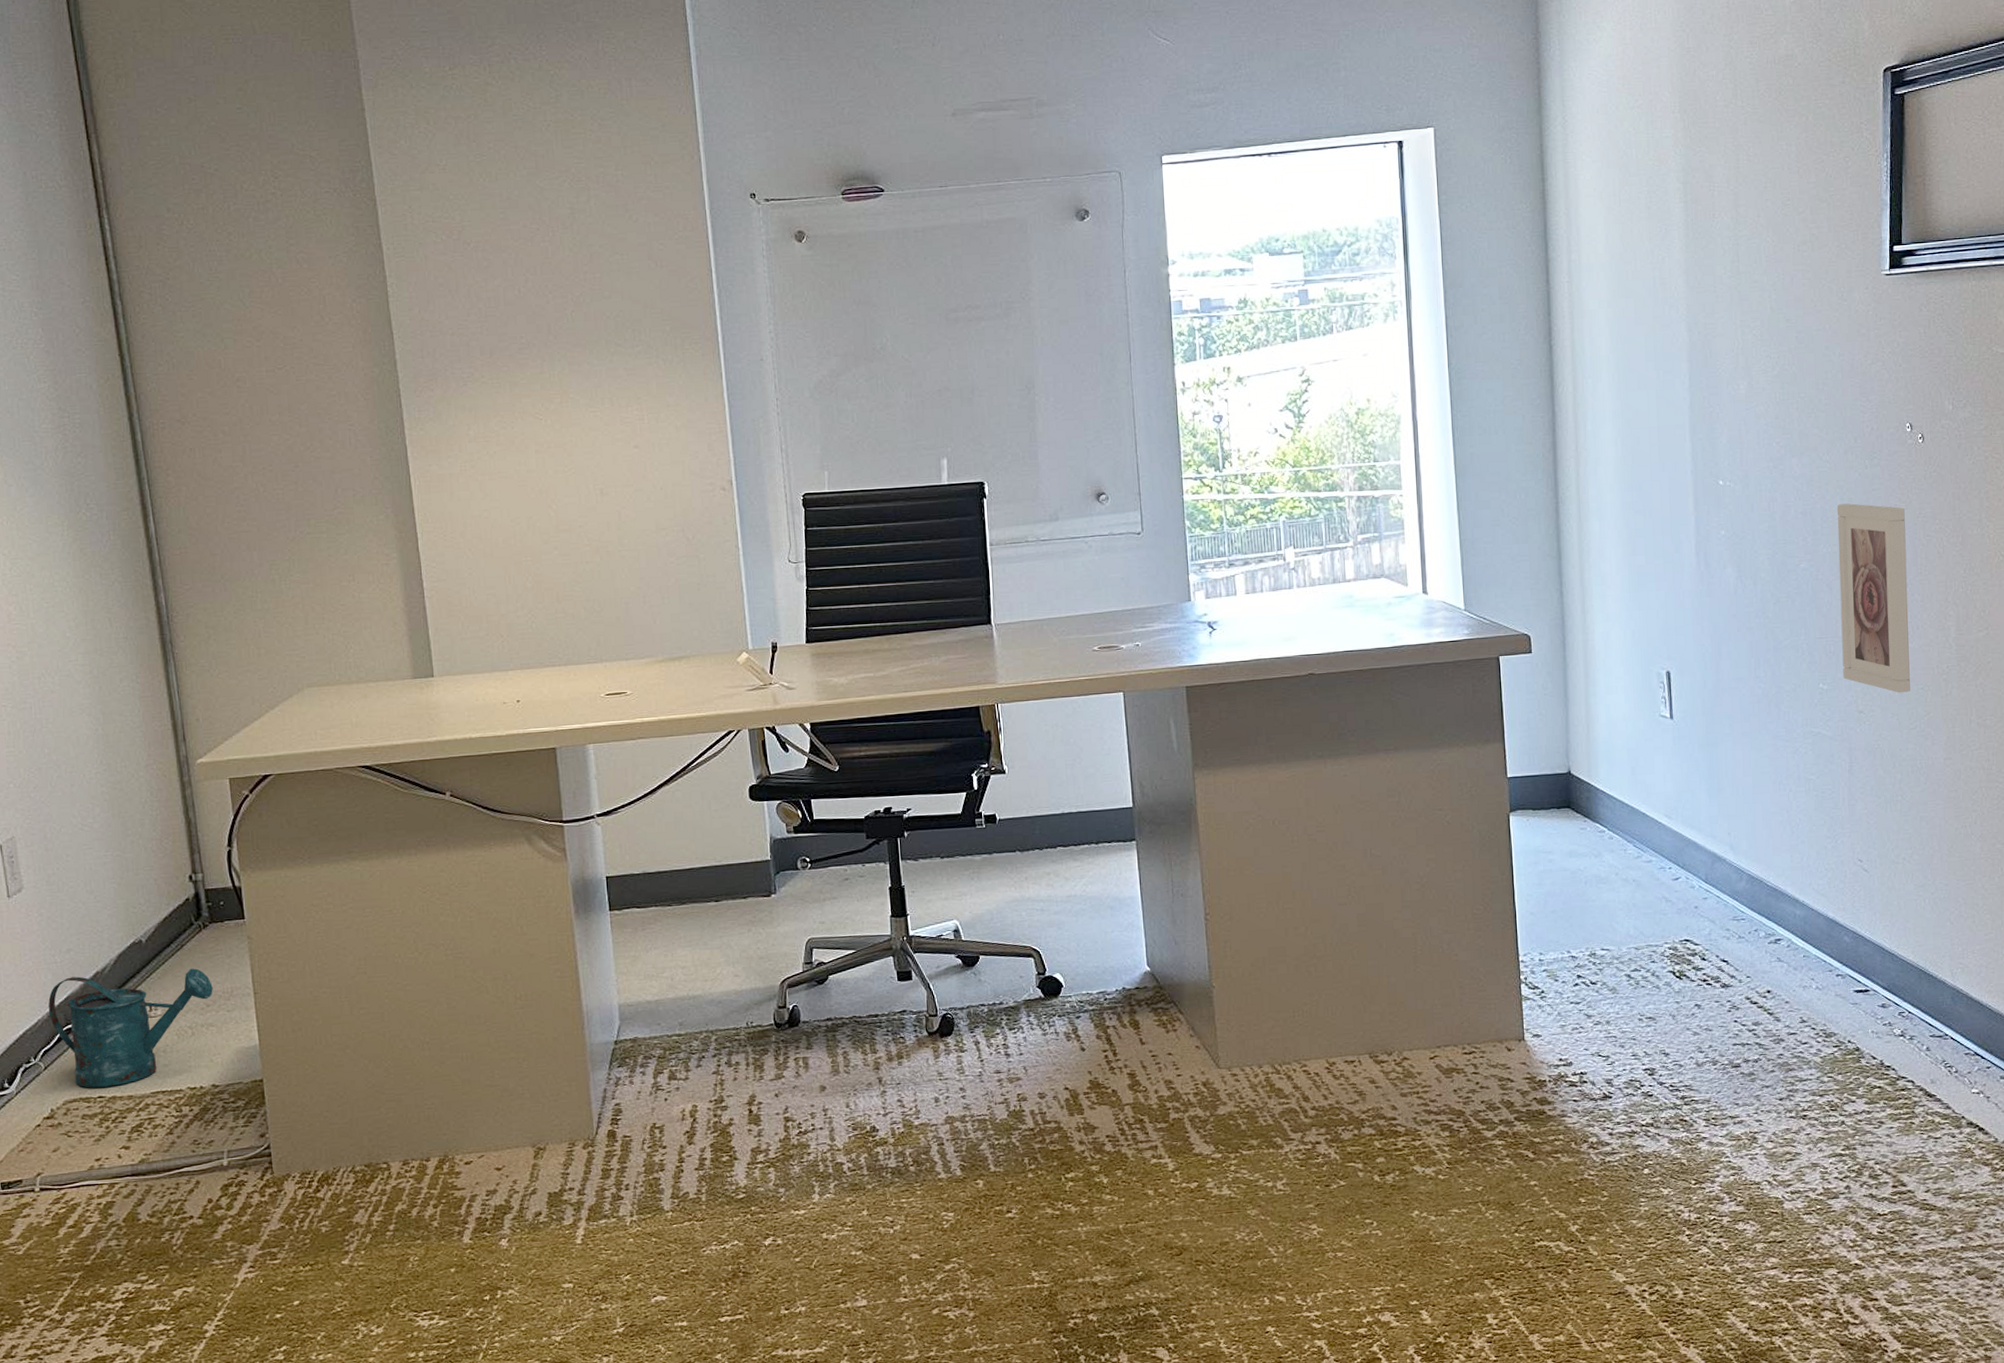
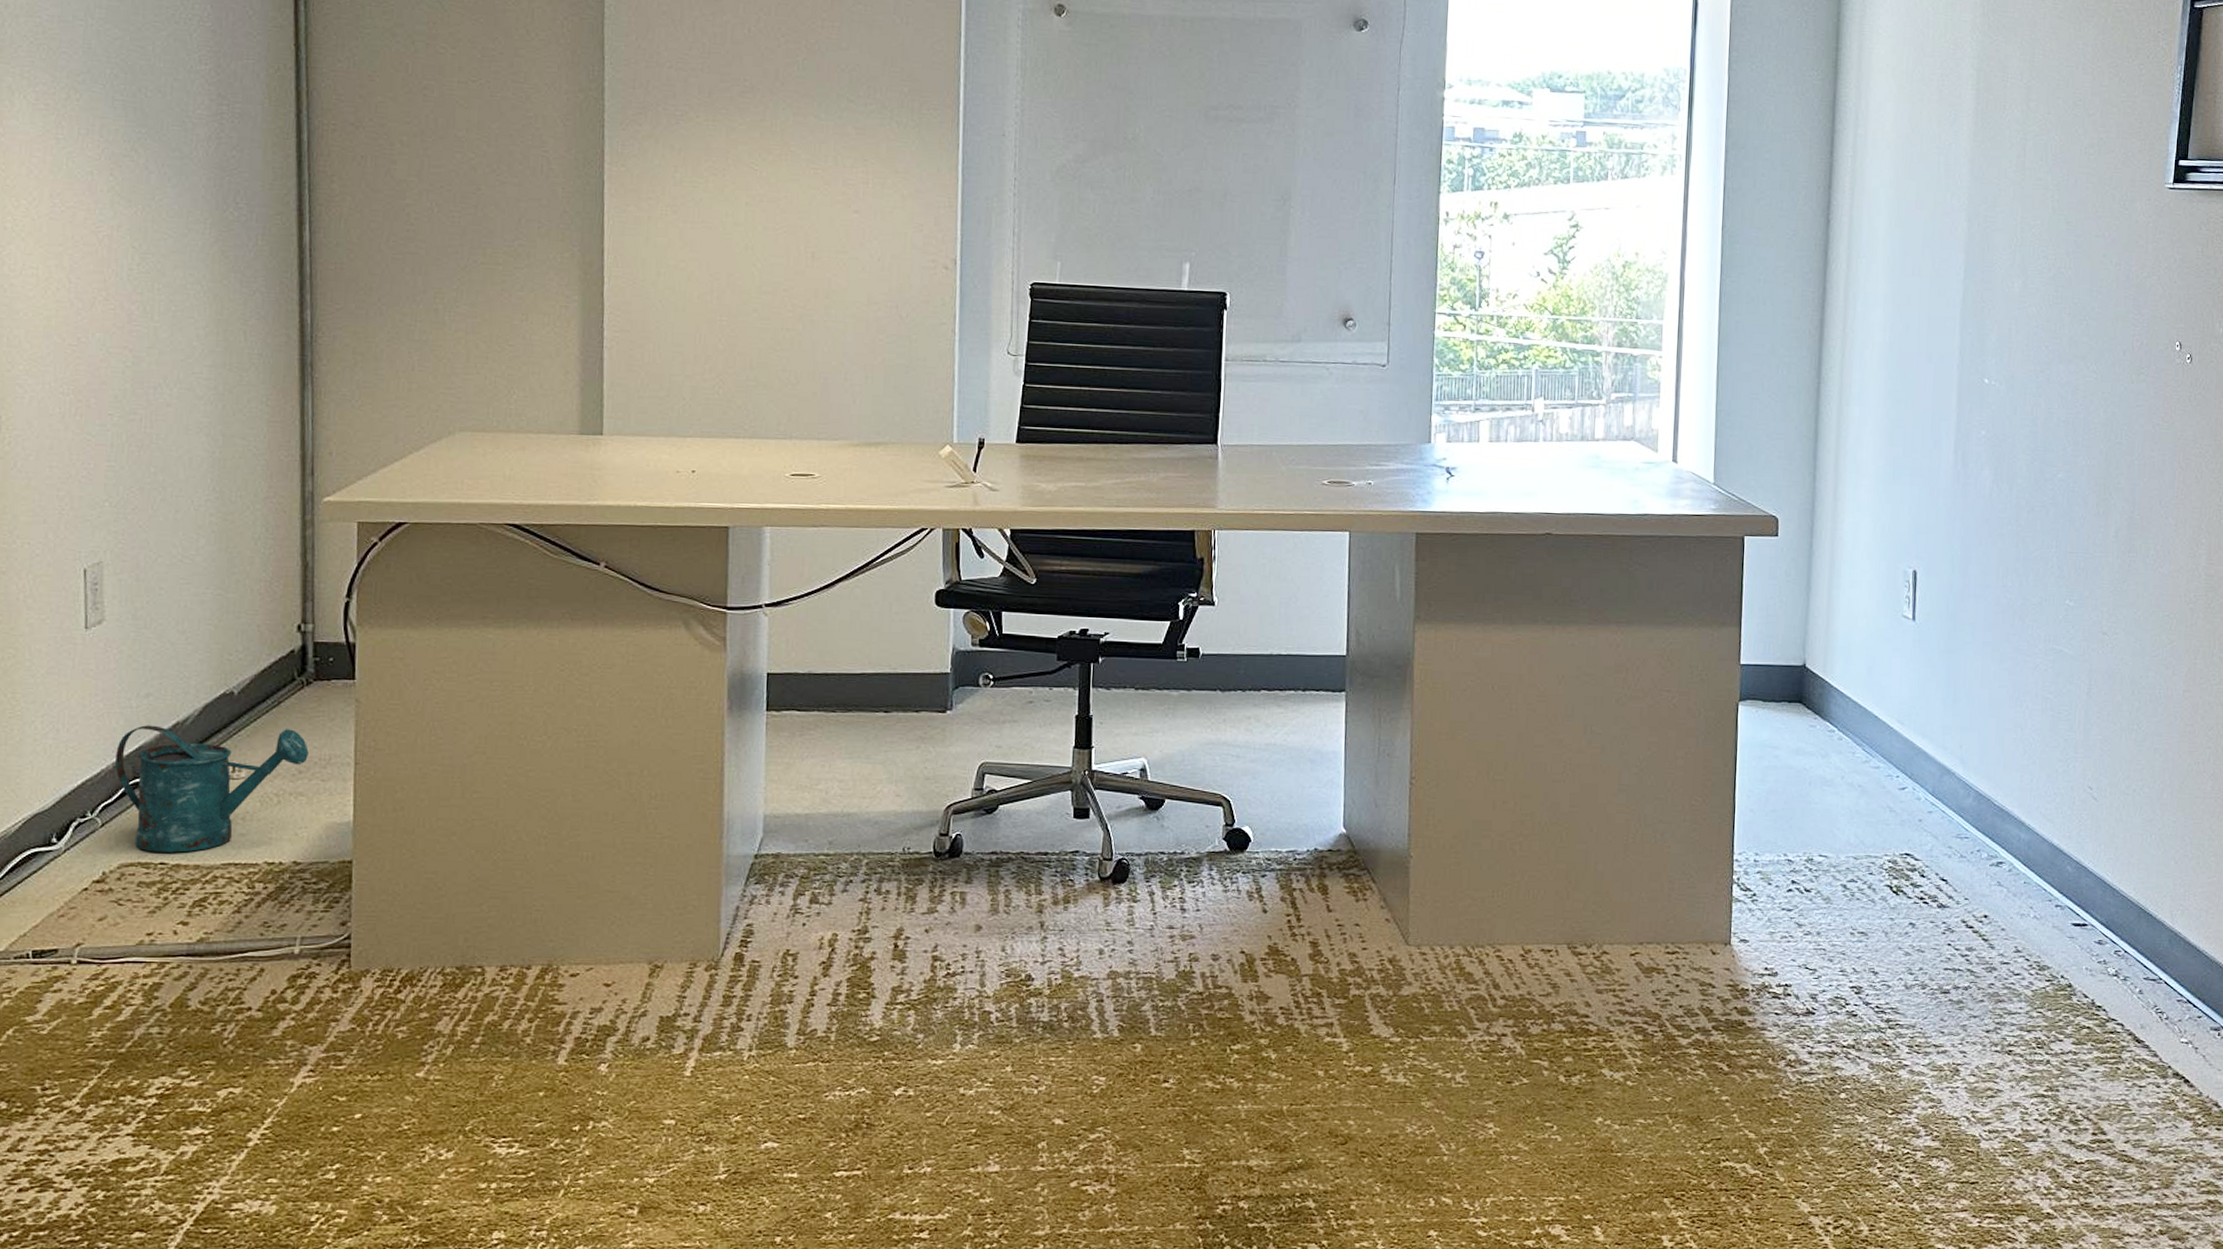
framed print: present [1836,503,1910,693] -> none [2090,417,2167,619]

